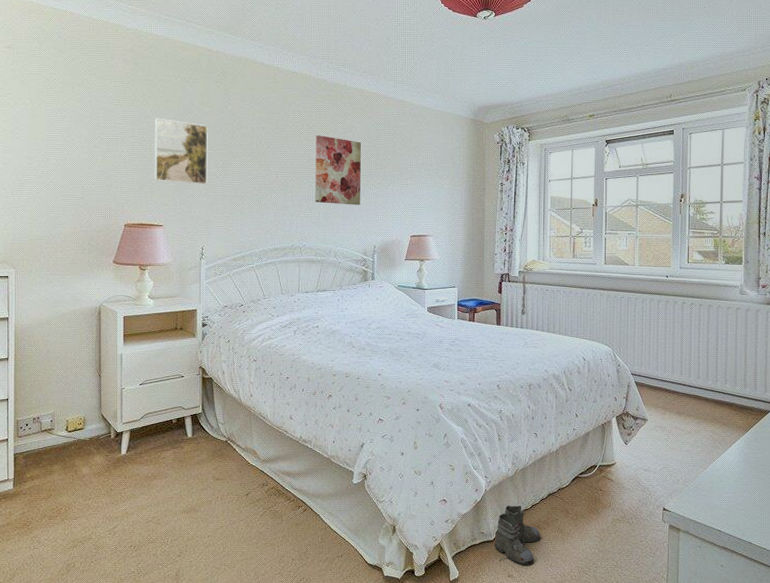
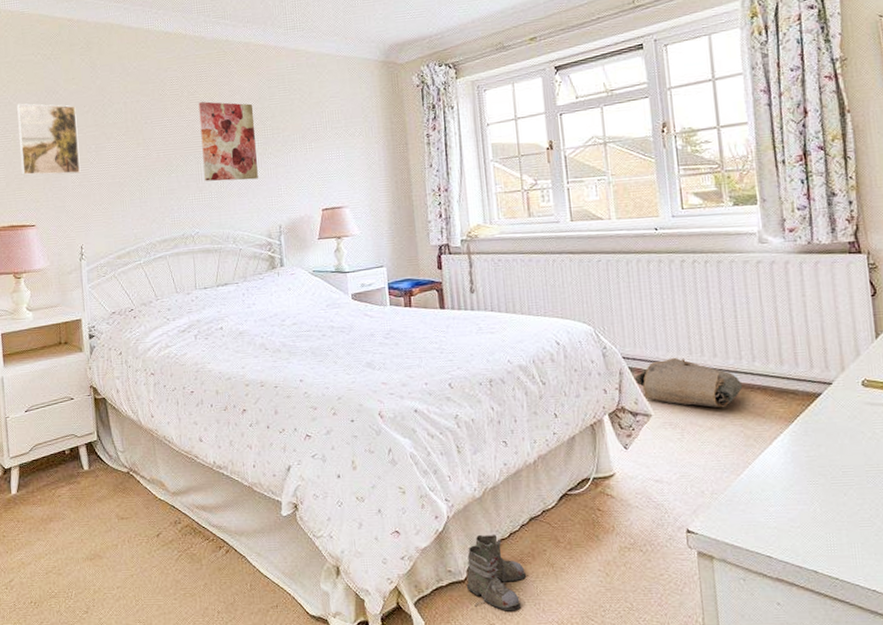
bag: none [638,376,716,418] -> present [634,357,743,408]

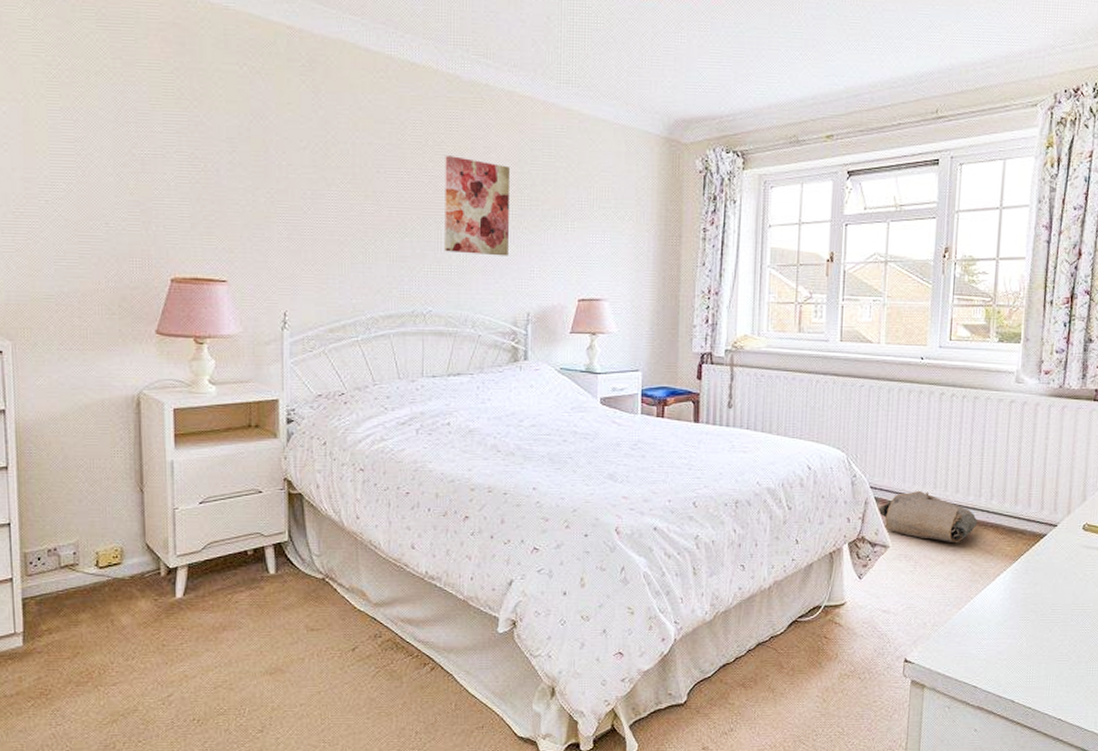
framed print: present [17,103,81,176] -> none [210,124,291,224]
boots: present [466,534,526,611] -> none [684,658,746,735]

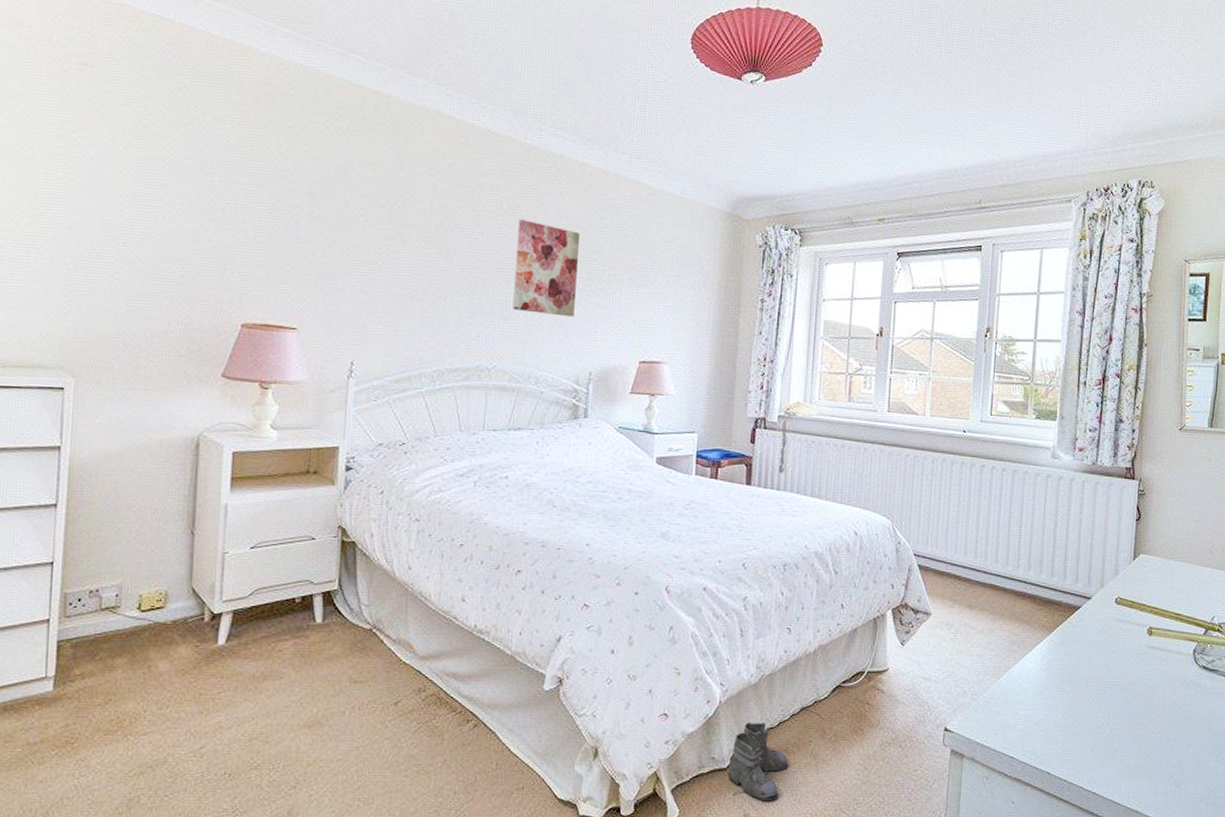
boots: none [684,658,746,735] -> present [727,722,788,802]
bag: present [878,490,978,544] -> none [921,559,1016,613]

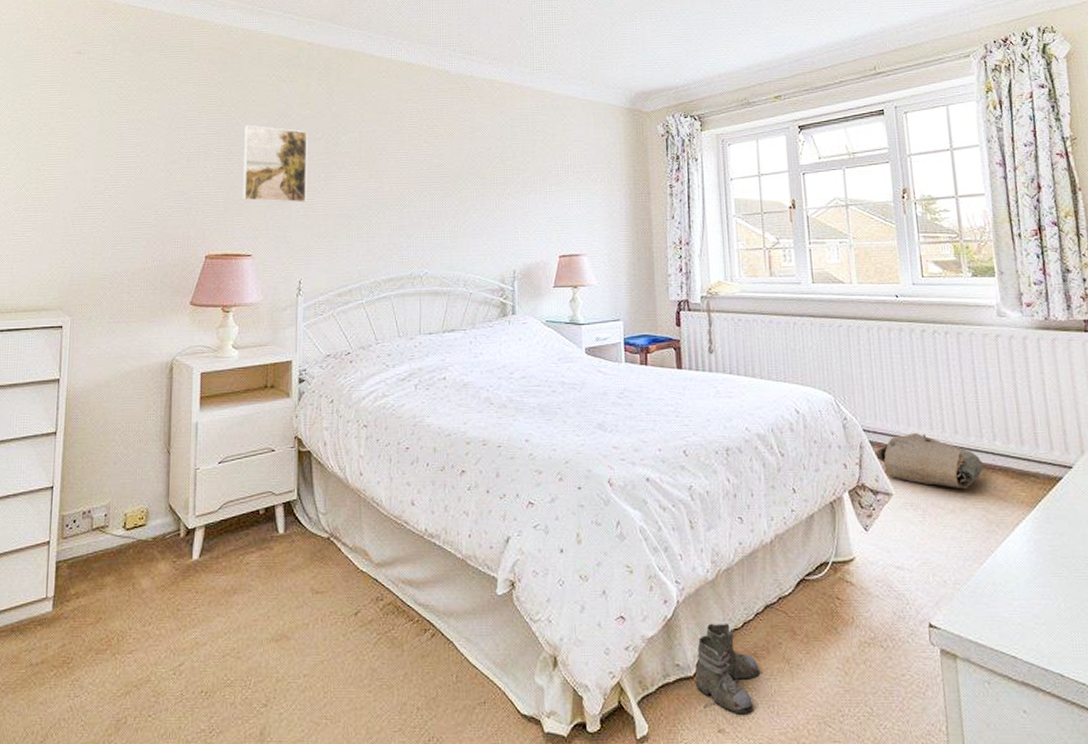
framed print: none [287,179,369,276] -> present [242,125,308,203]
wall art: present [513,219,581,317] -> none [437,136,494,221]
bag: none [921,559,1016,613] -> present [874,432,984,490]

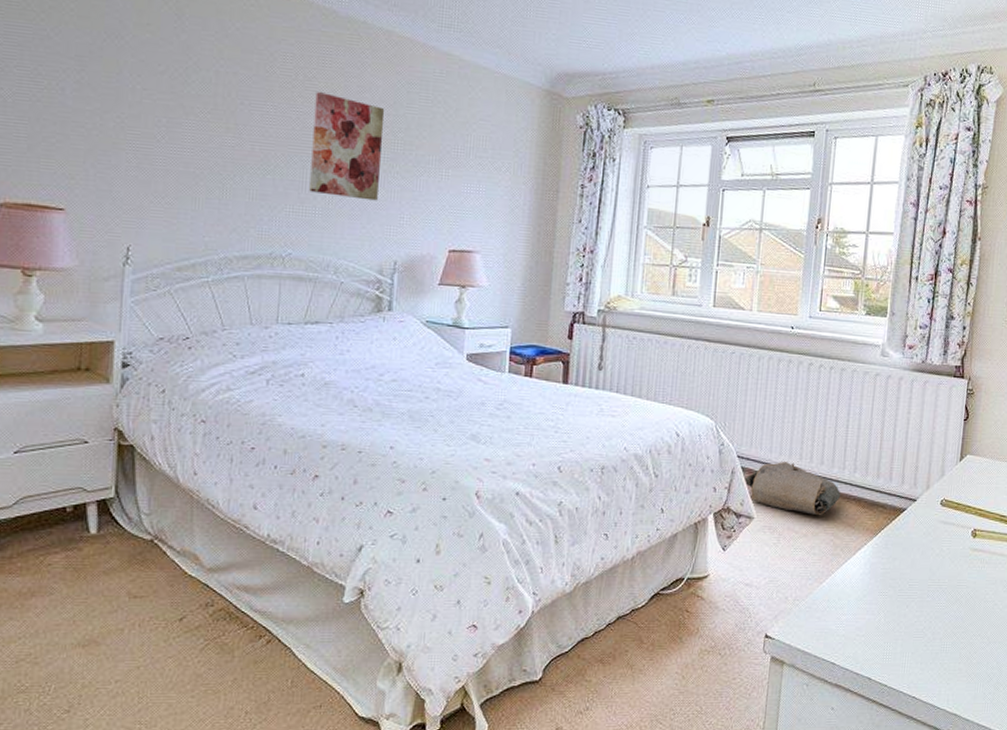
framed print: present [242,125,308,203] -> none [52,40,146,152]
wall art: none [437,136,494,221] -> present [309,92,385,201]
boots: present [695,623,759,714] -> none [539,632,603,714]

